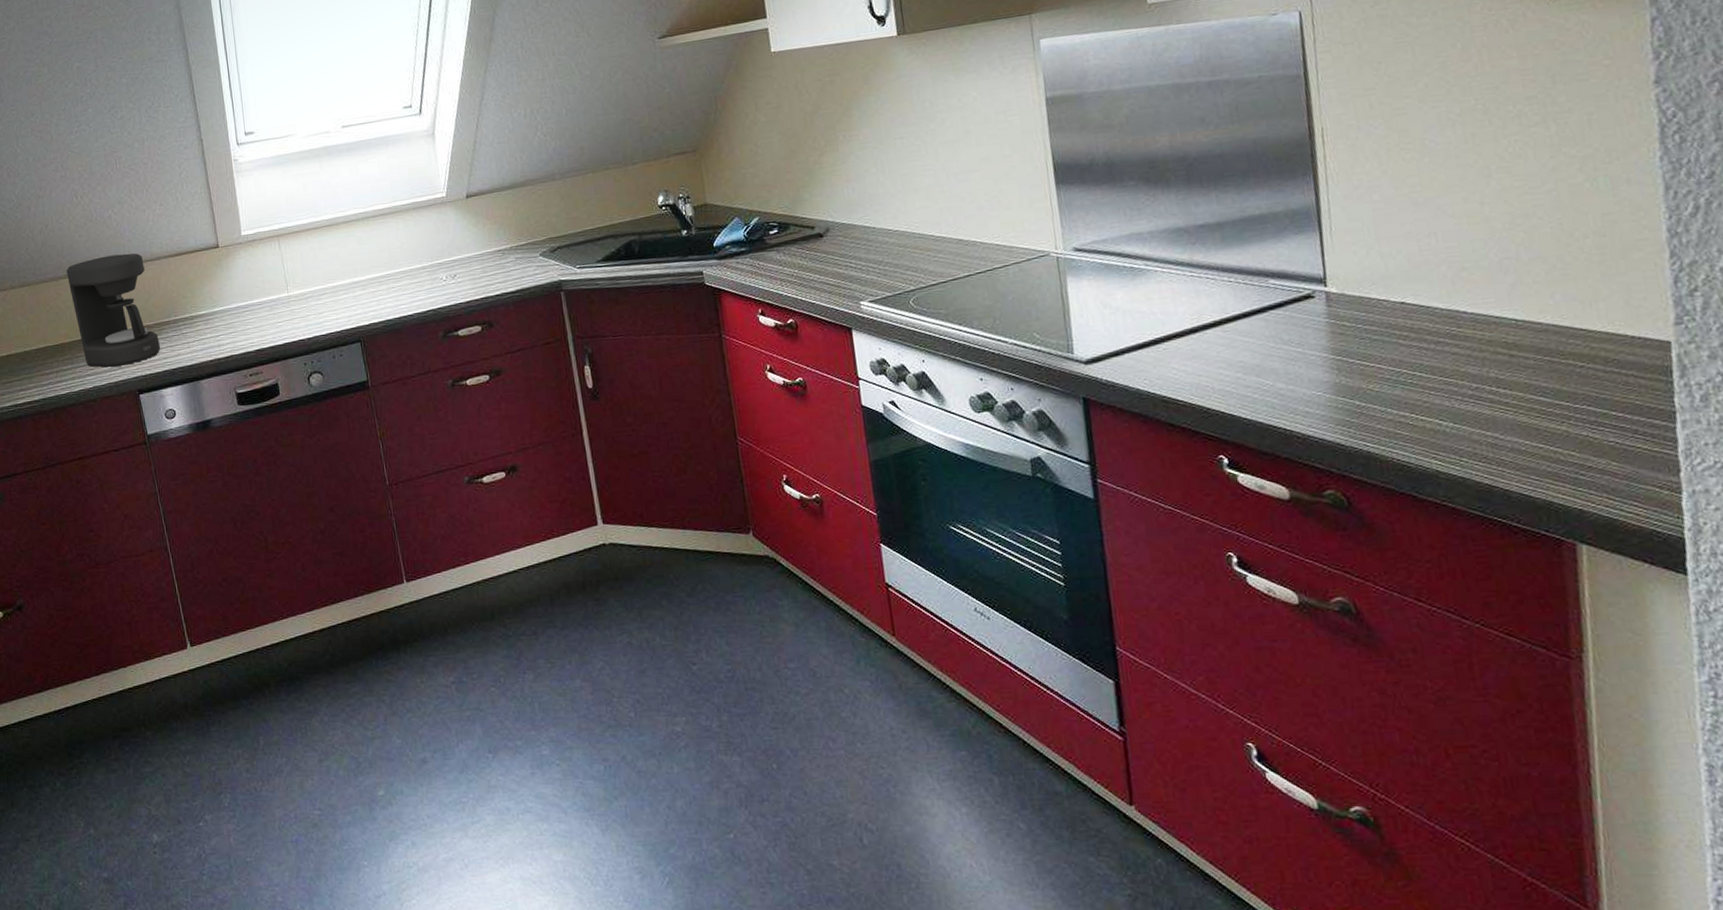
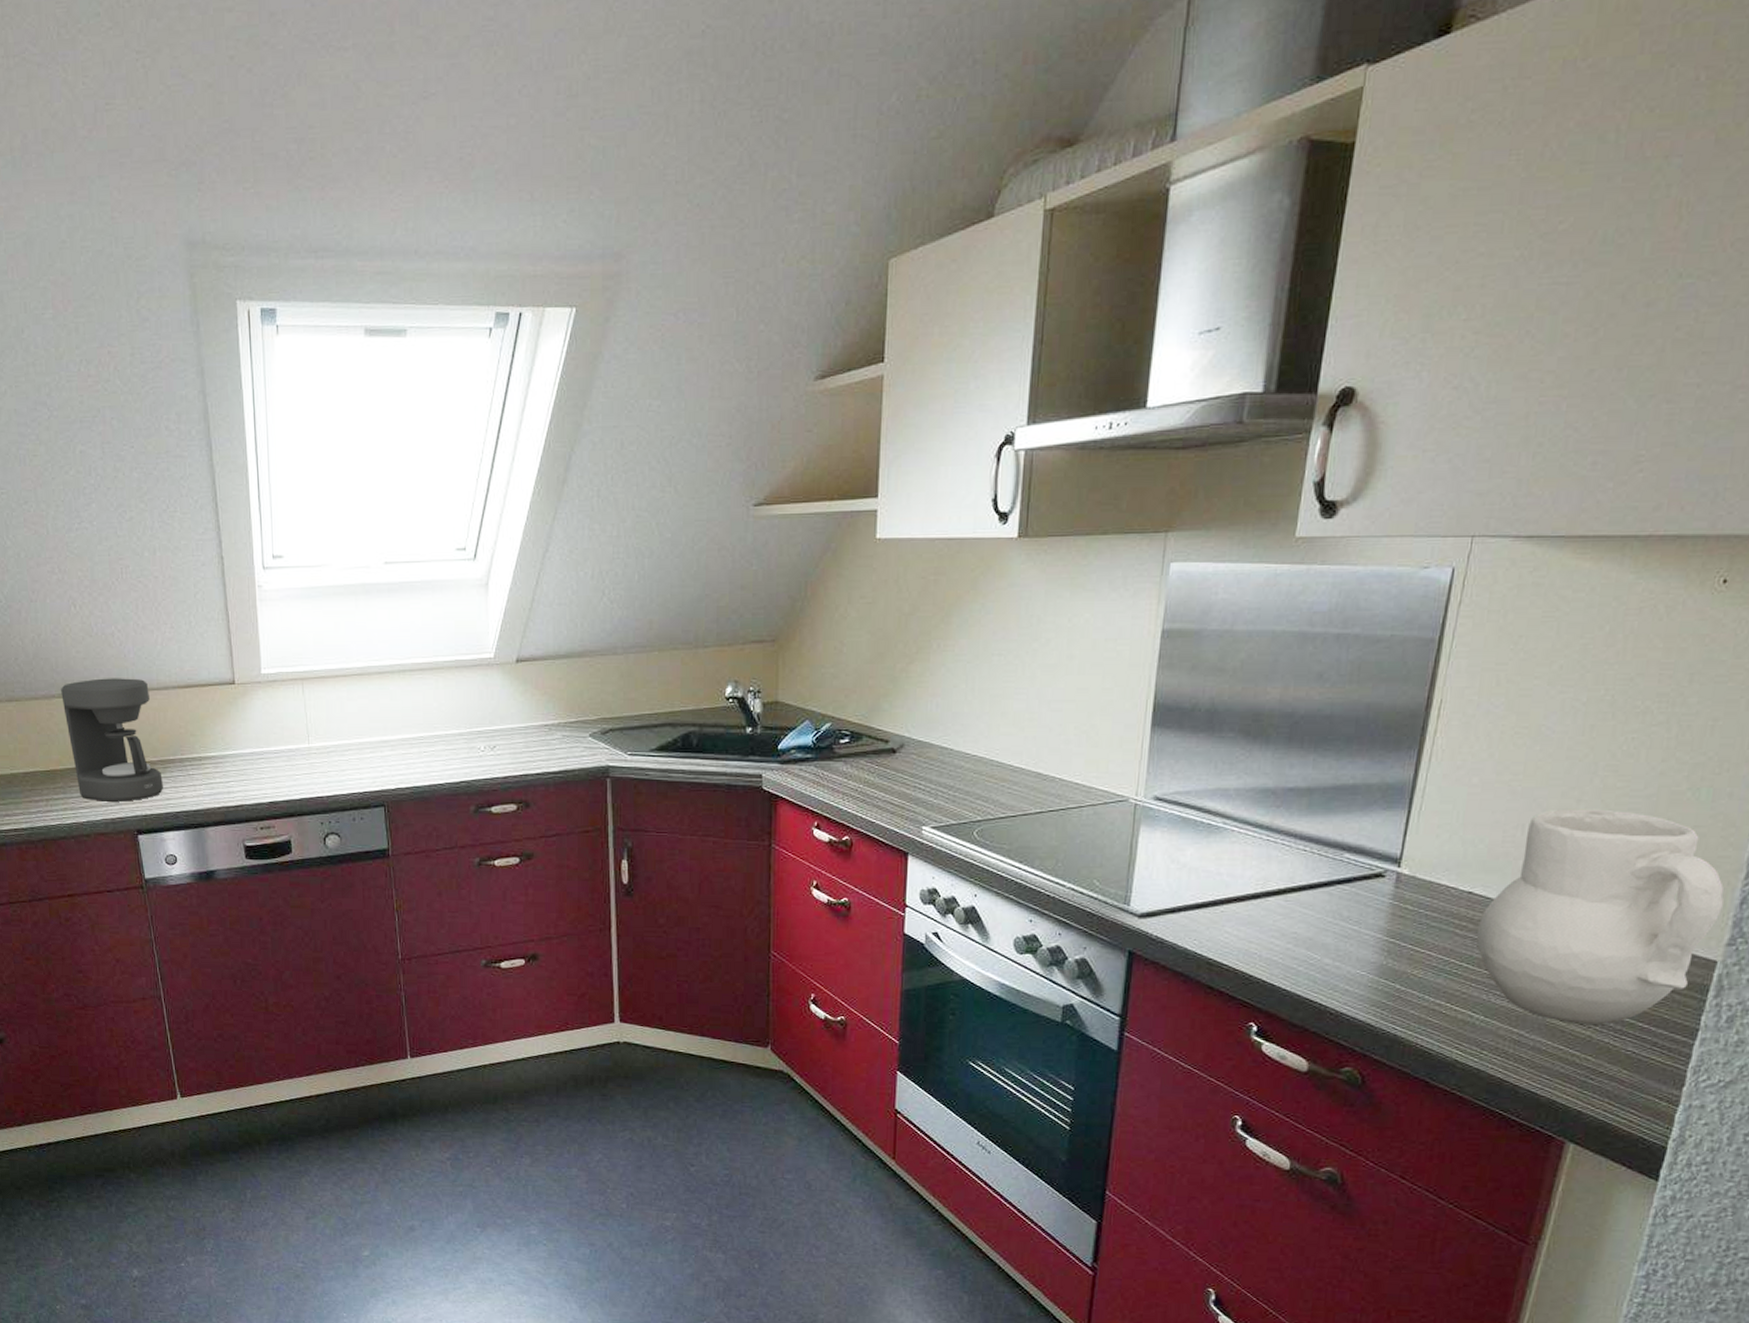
ceramic jug: none [1419,207,1658,420] -> present [1476,809,1725,1024]

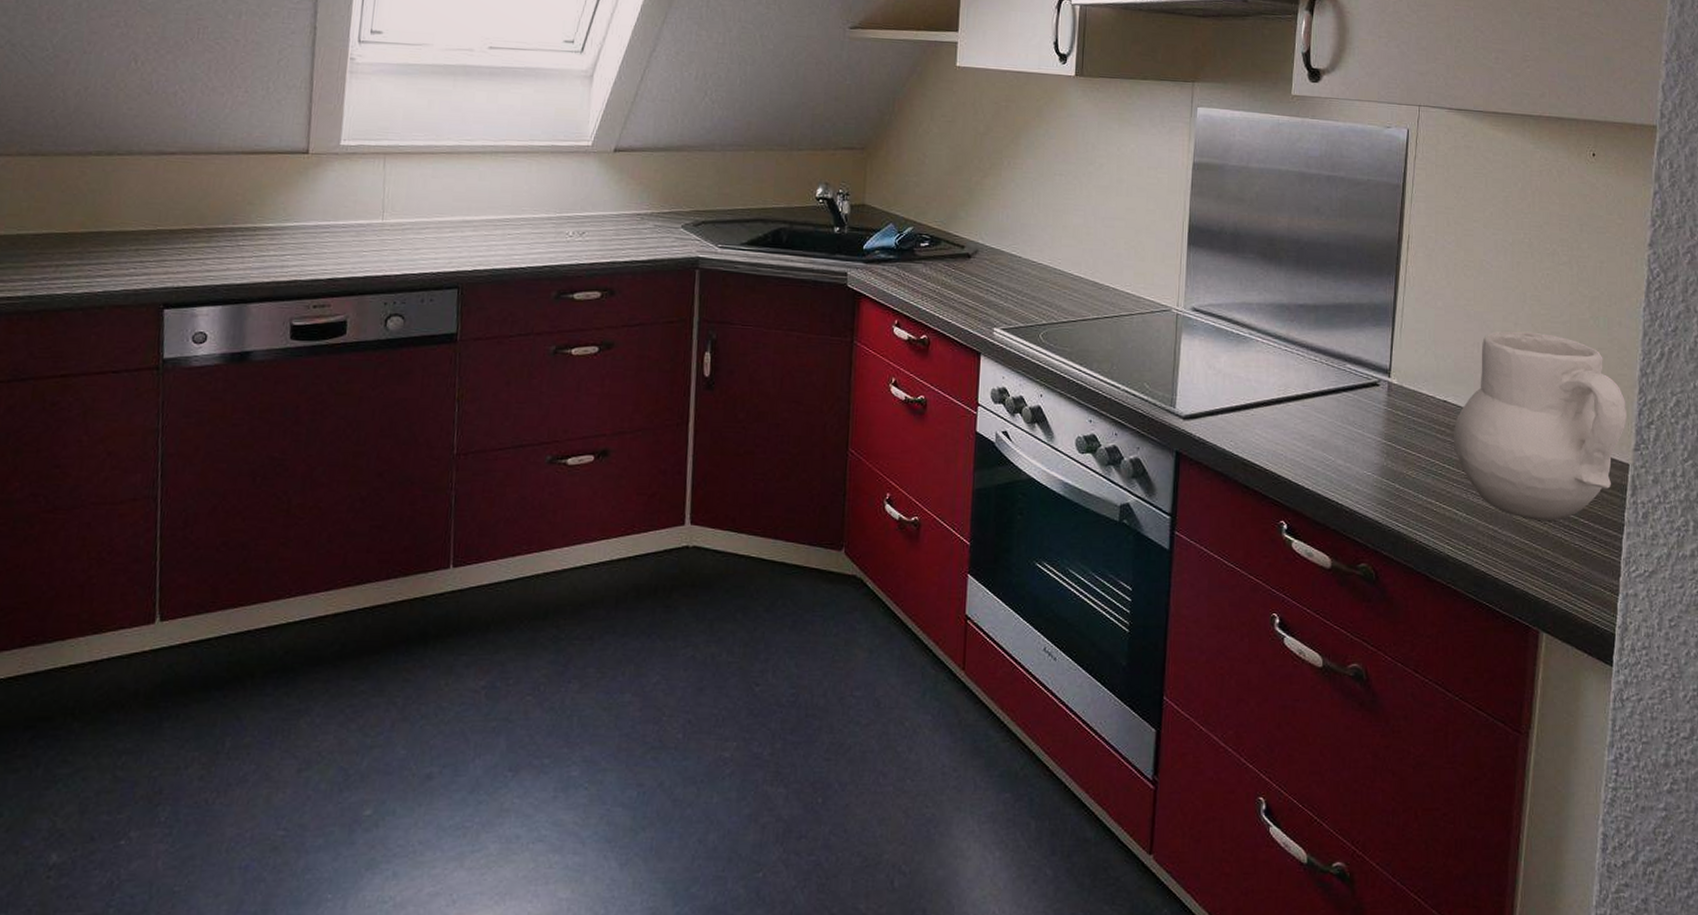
coffee maker: present [61,678,163,802] -> none [99,138,208,272]

